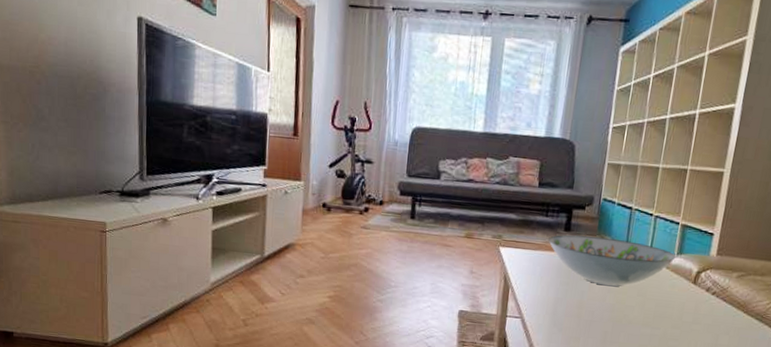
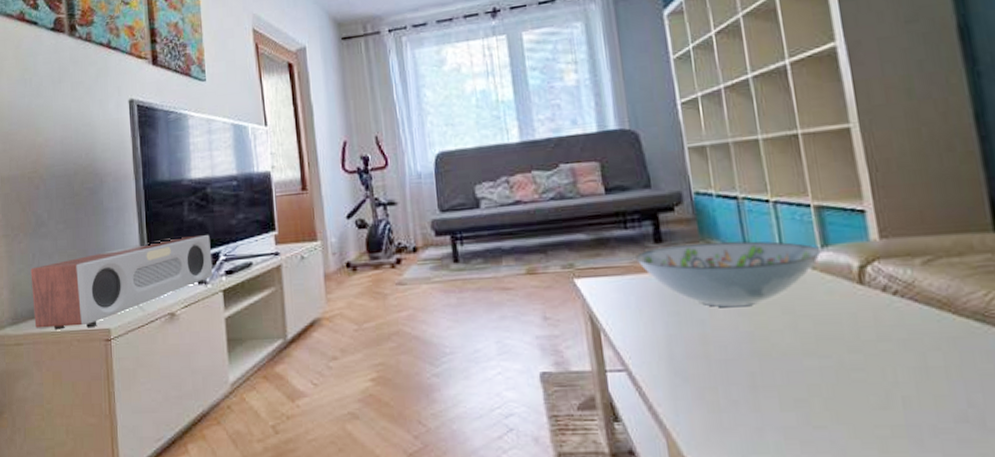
speaker: none [30,154,206,219] -> present [30,235,213,330]

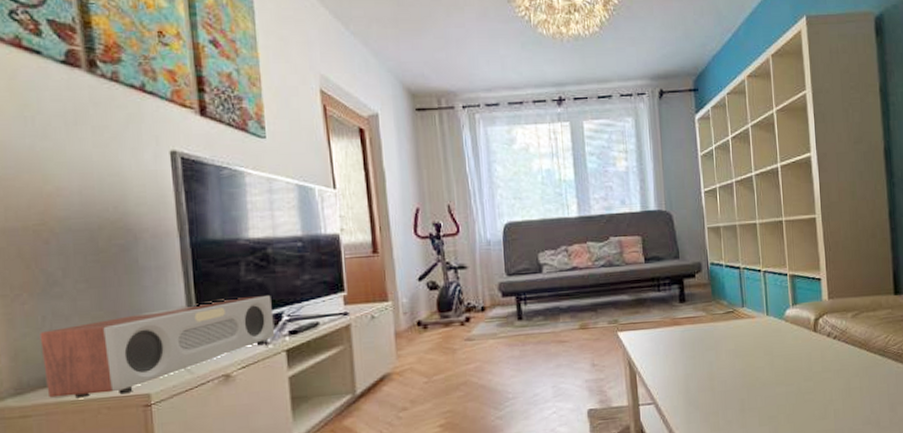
decorative bowl: present [636,241,821,308] -> none [665,301,792,352]

